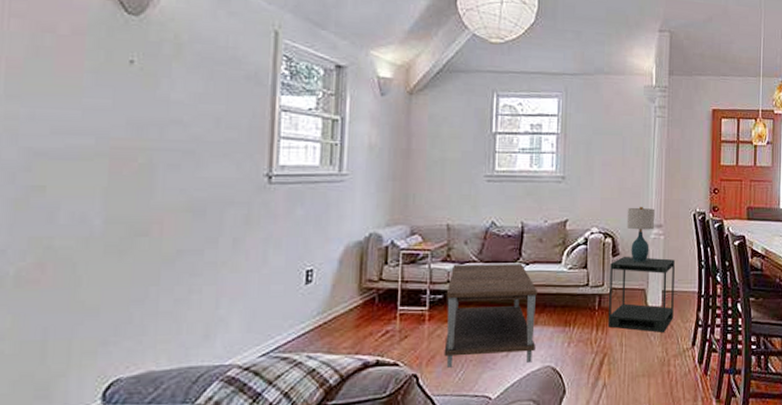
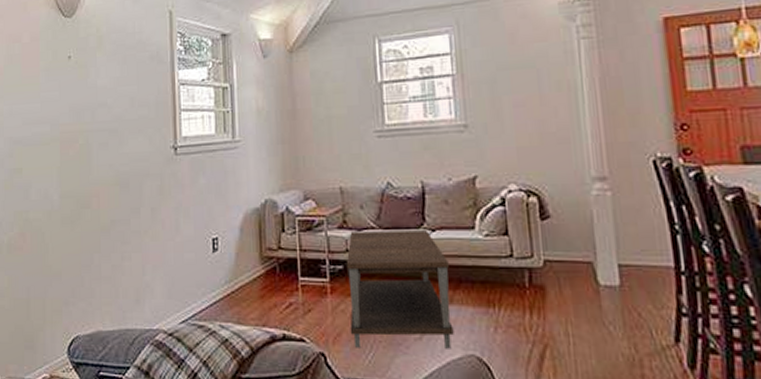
side table: present [608,256,675,332] -> none [539,219,640,321]
table lamp: present [626,207,655,262] -> none [553,155,597,227]

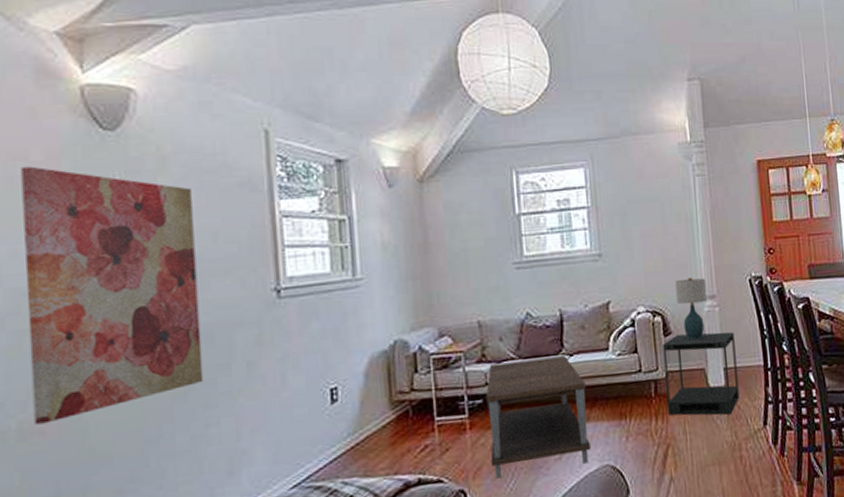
wall art: none [16,46,122,242] -> present [20,166,204,425]
side table: none [539,219,640,321] -> present [663,332,740,416]
table lamp: none [553,155,597,227] -> present [674,278,708,340]

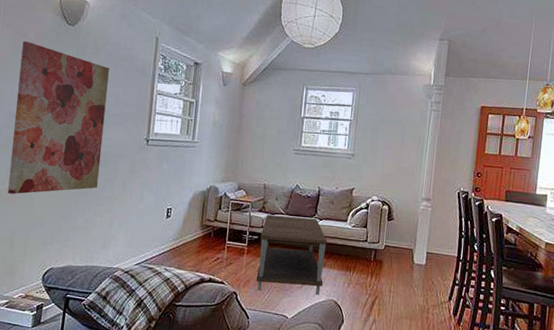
side table: present [663,332,740,416] -> none [381,221,439,286]
table lamp: present [674,278,708,340] -> none [401,183,426,228]

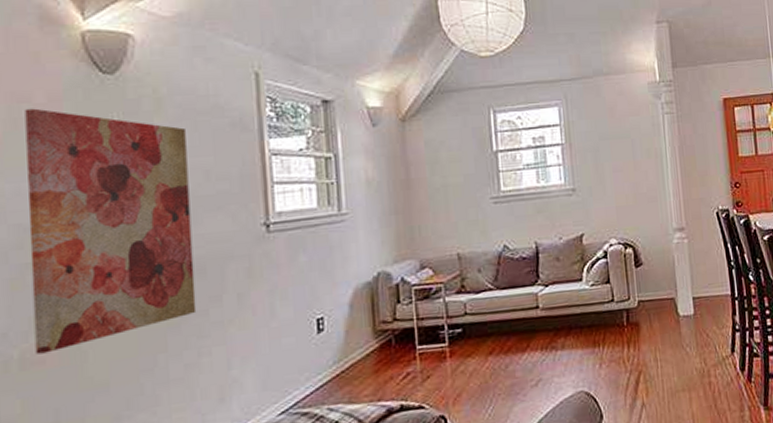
coffee table: present [256,214,327,295] -> none [465,286,566,405]

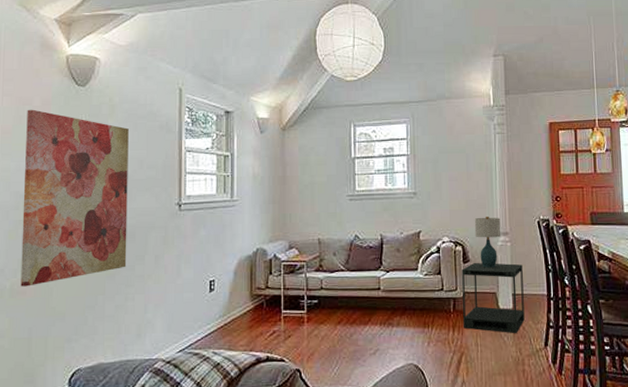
side table: none [634,263,708,343] -> present [462,262,525,333]
table lamp: none [645,211,677,271] -> present [474,217,501,268]

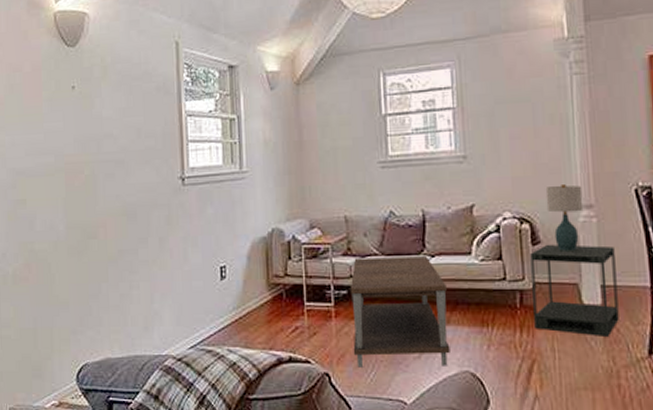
wall art: present [20,109,129,287] -> none [18,76,129,273]
coffee table: none [320,272,399,364] -> present [350,256,450,368]

